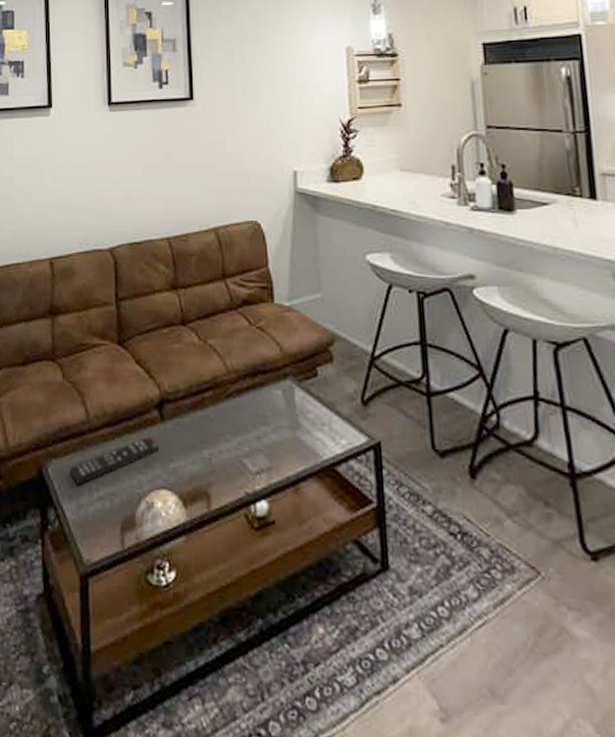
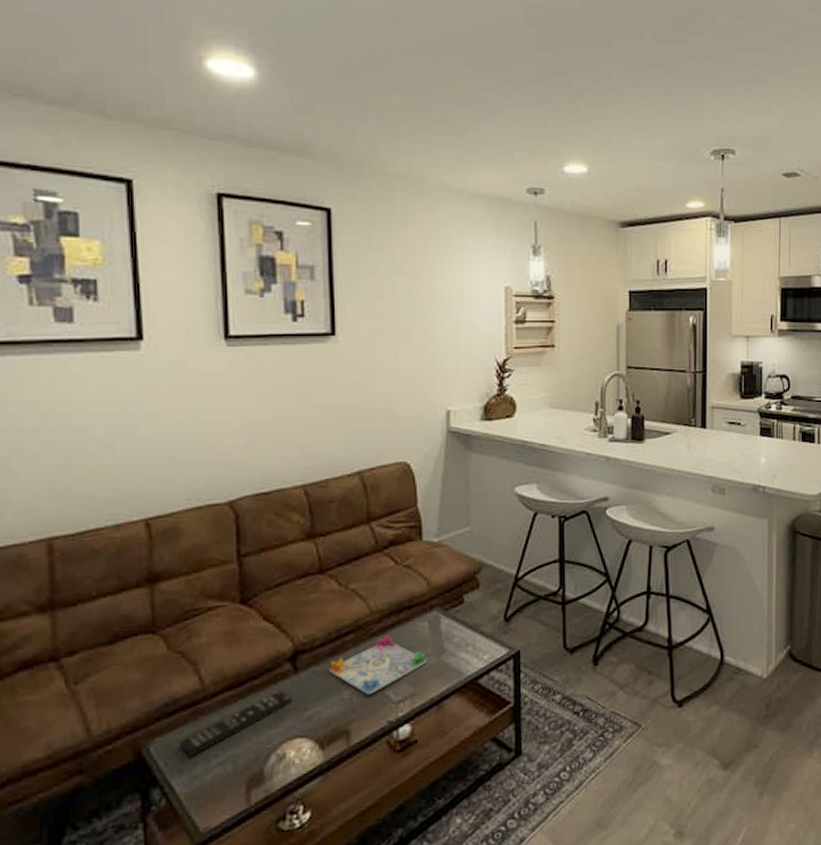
board game: none [191,398,282,459] -> present [329,635,427,695]

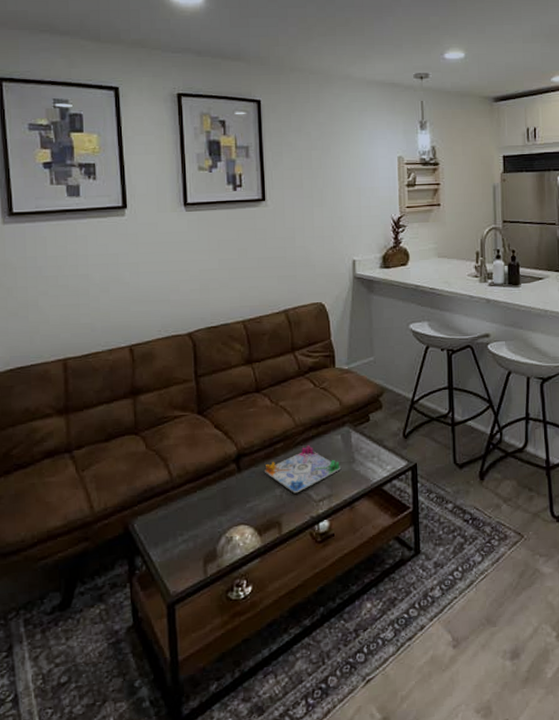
remote control: present [179,690,293,756] -> none [154,485,238,533]

